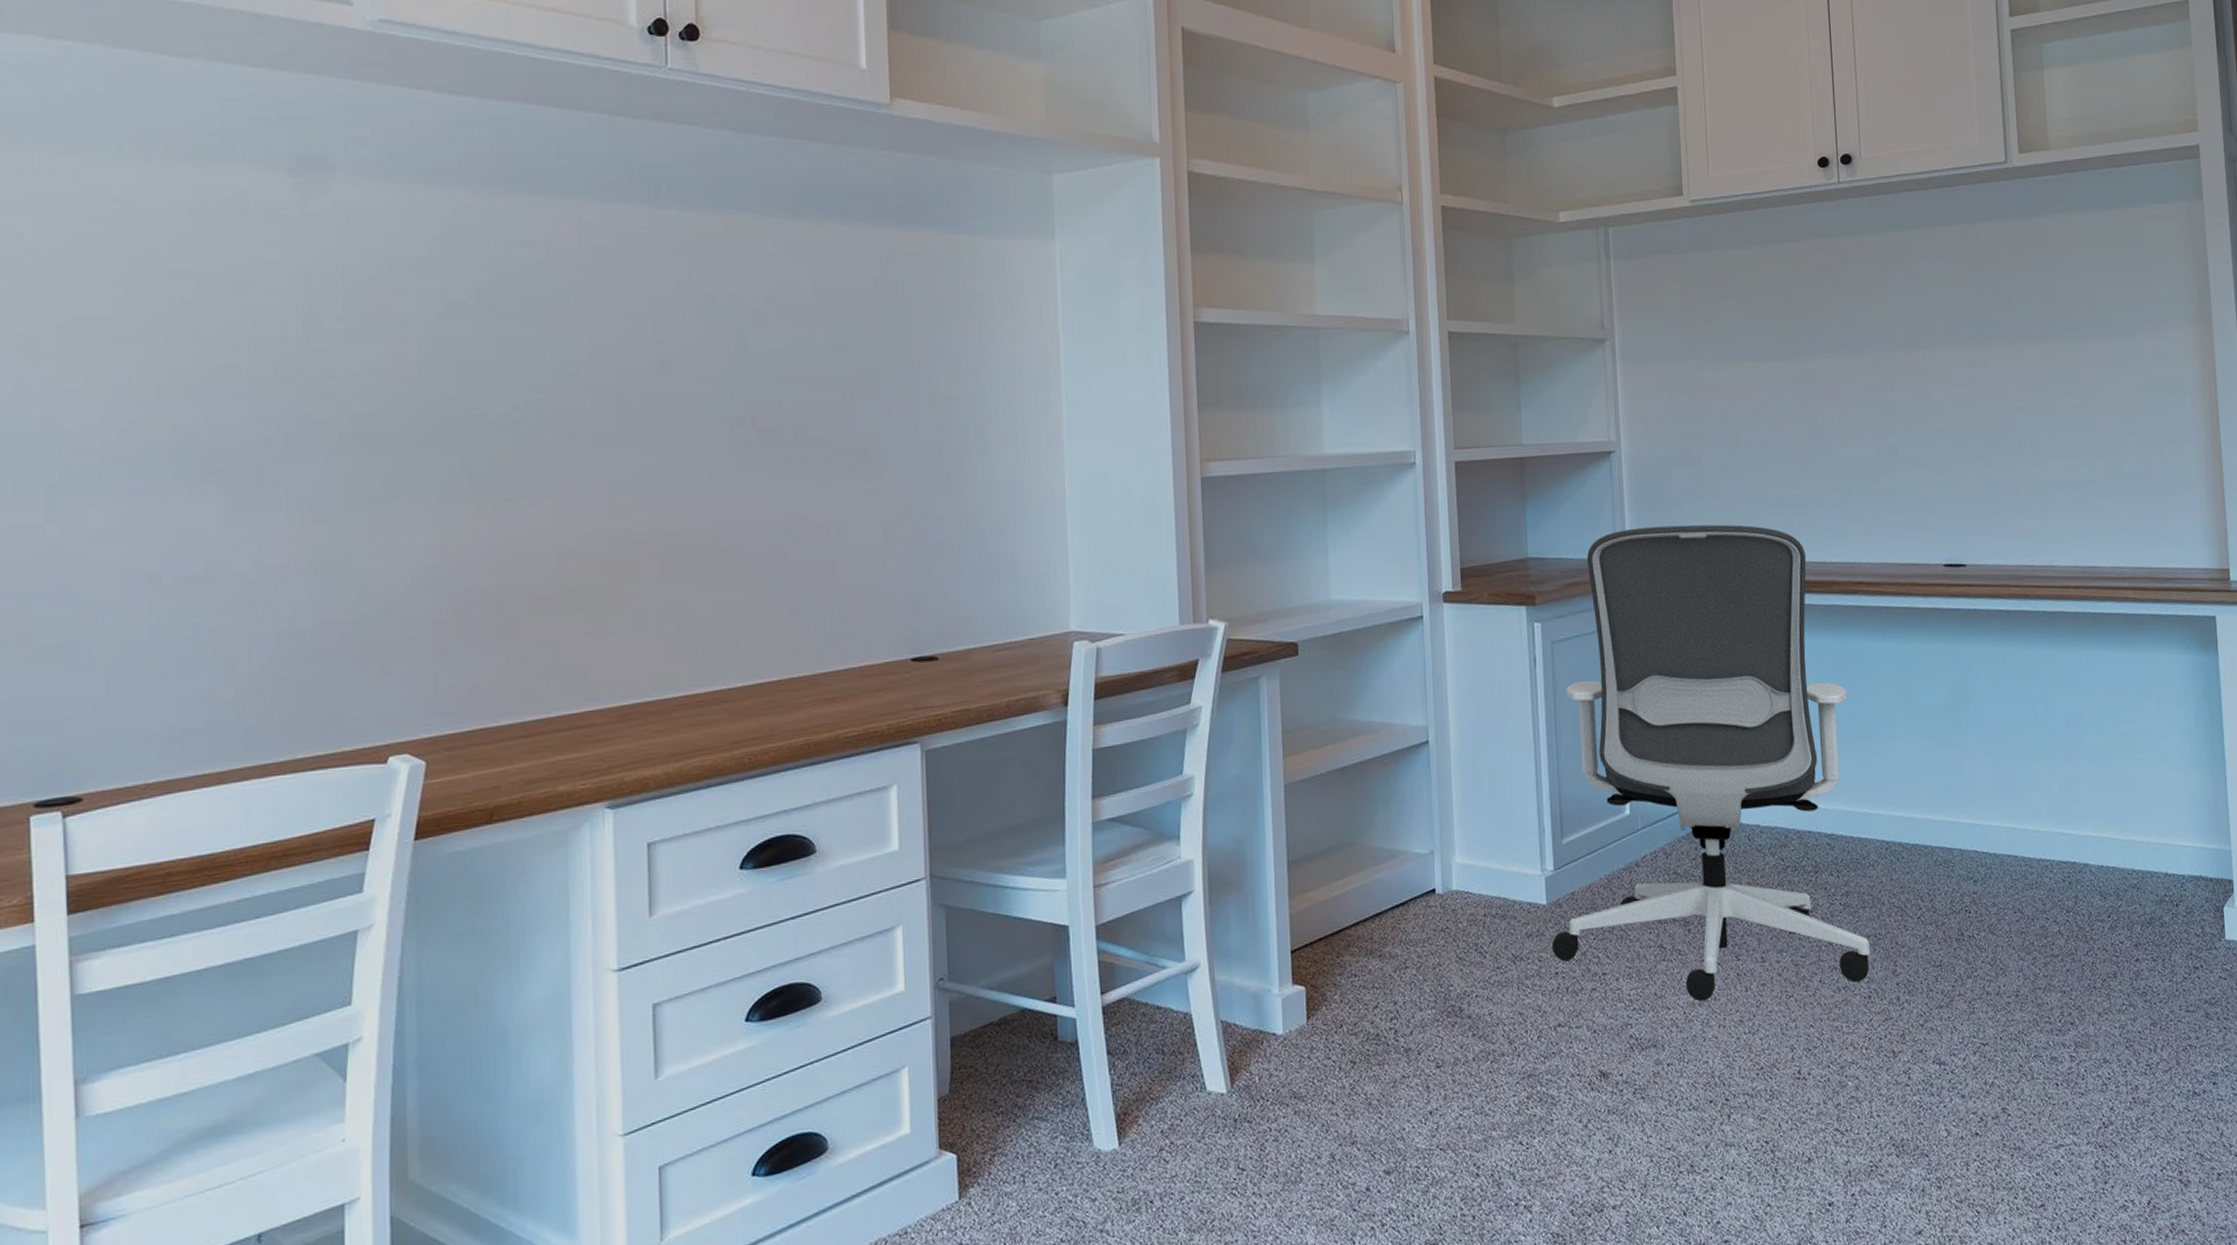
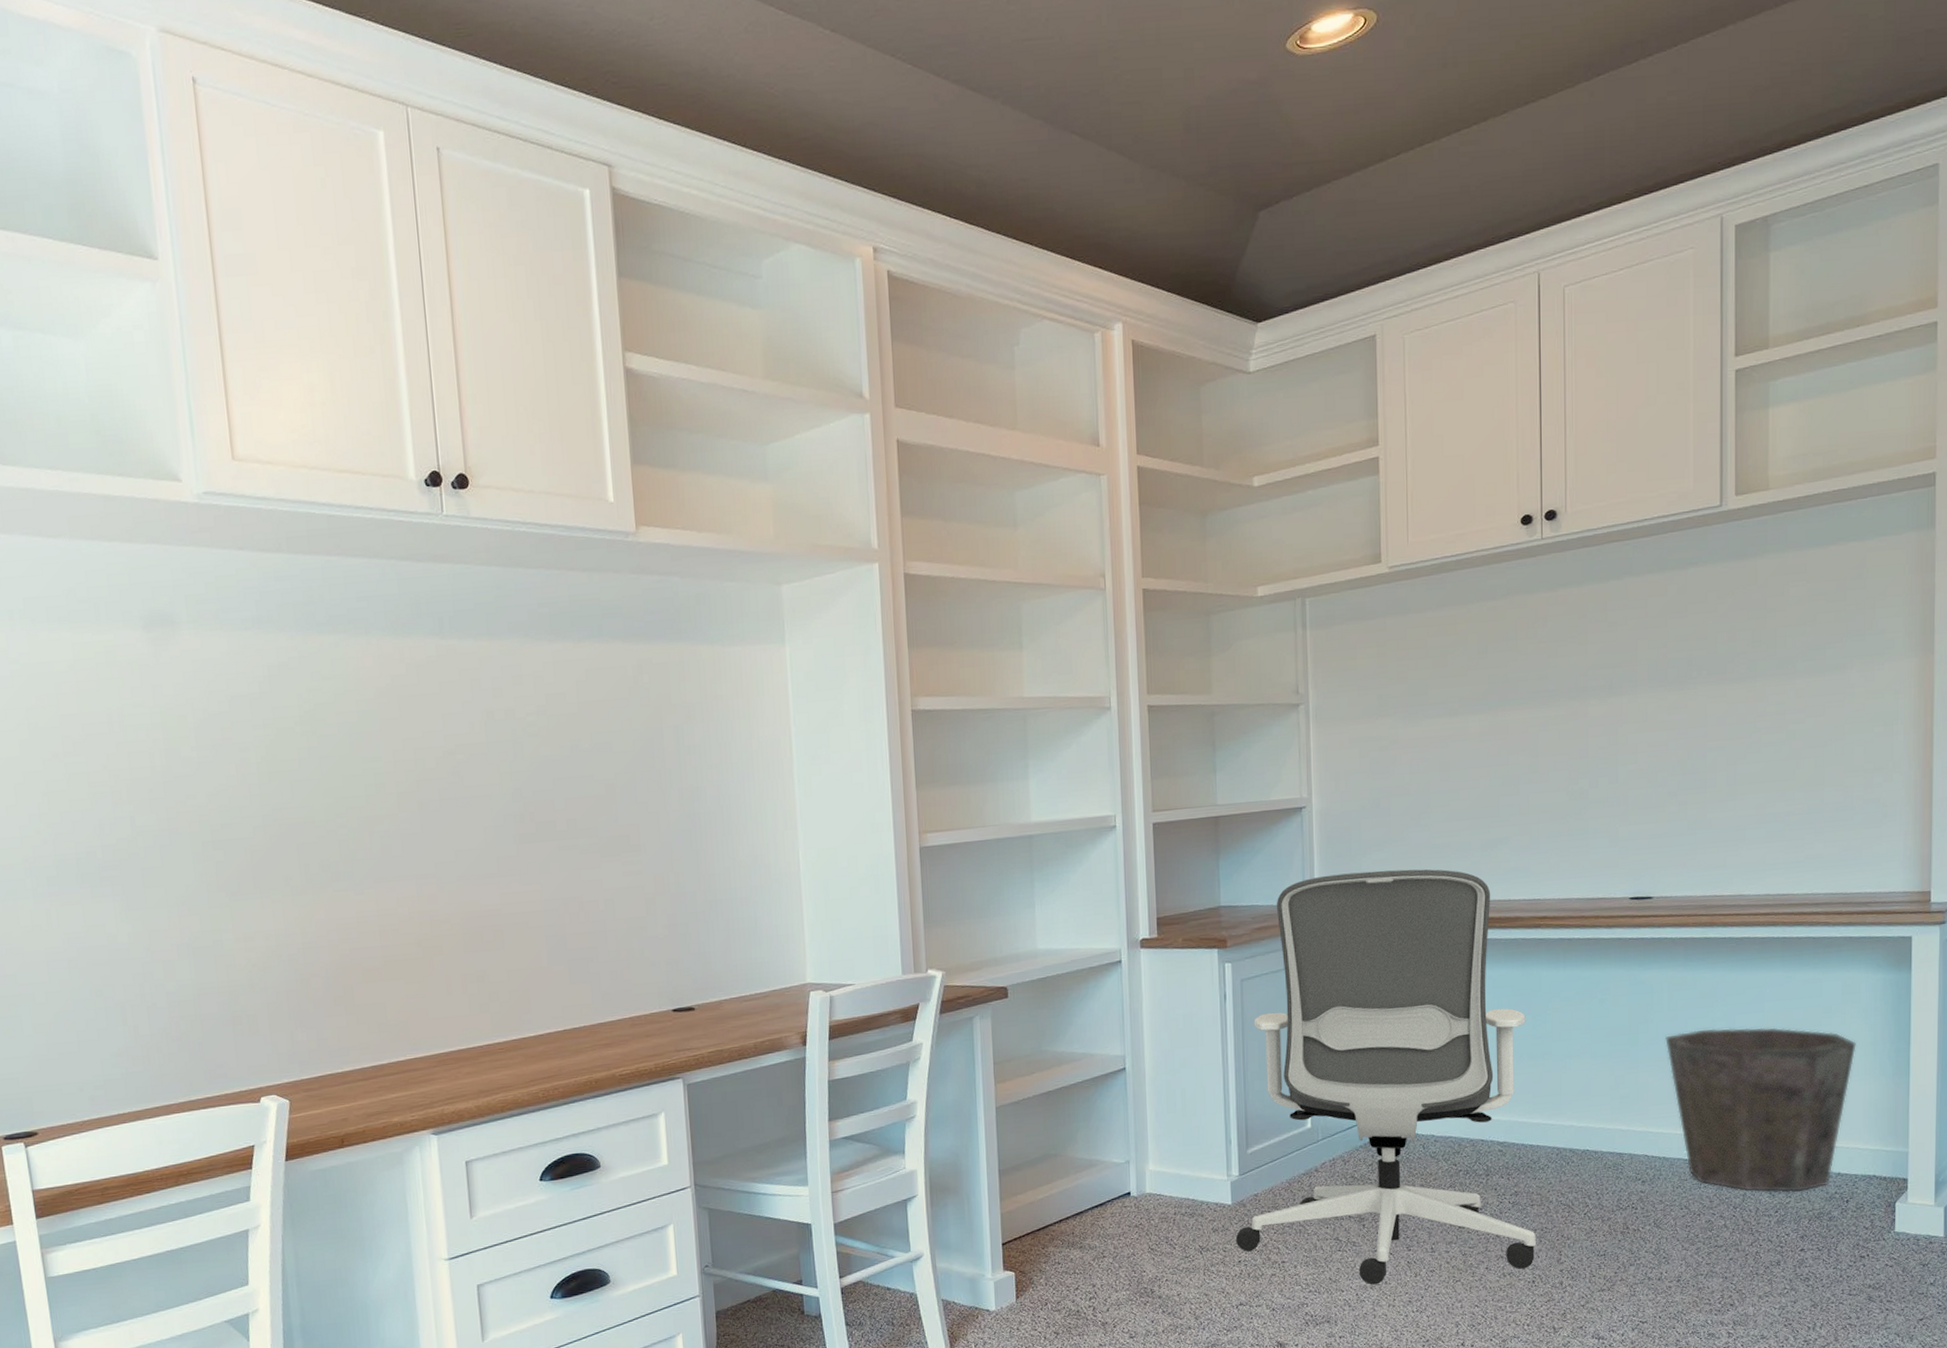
waste bin: none [1987,710,2173,894] -> present [1665,1027,1856,1192]

